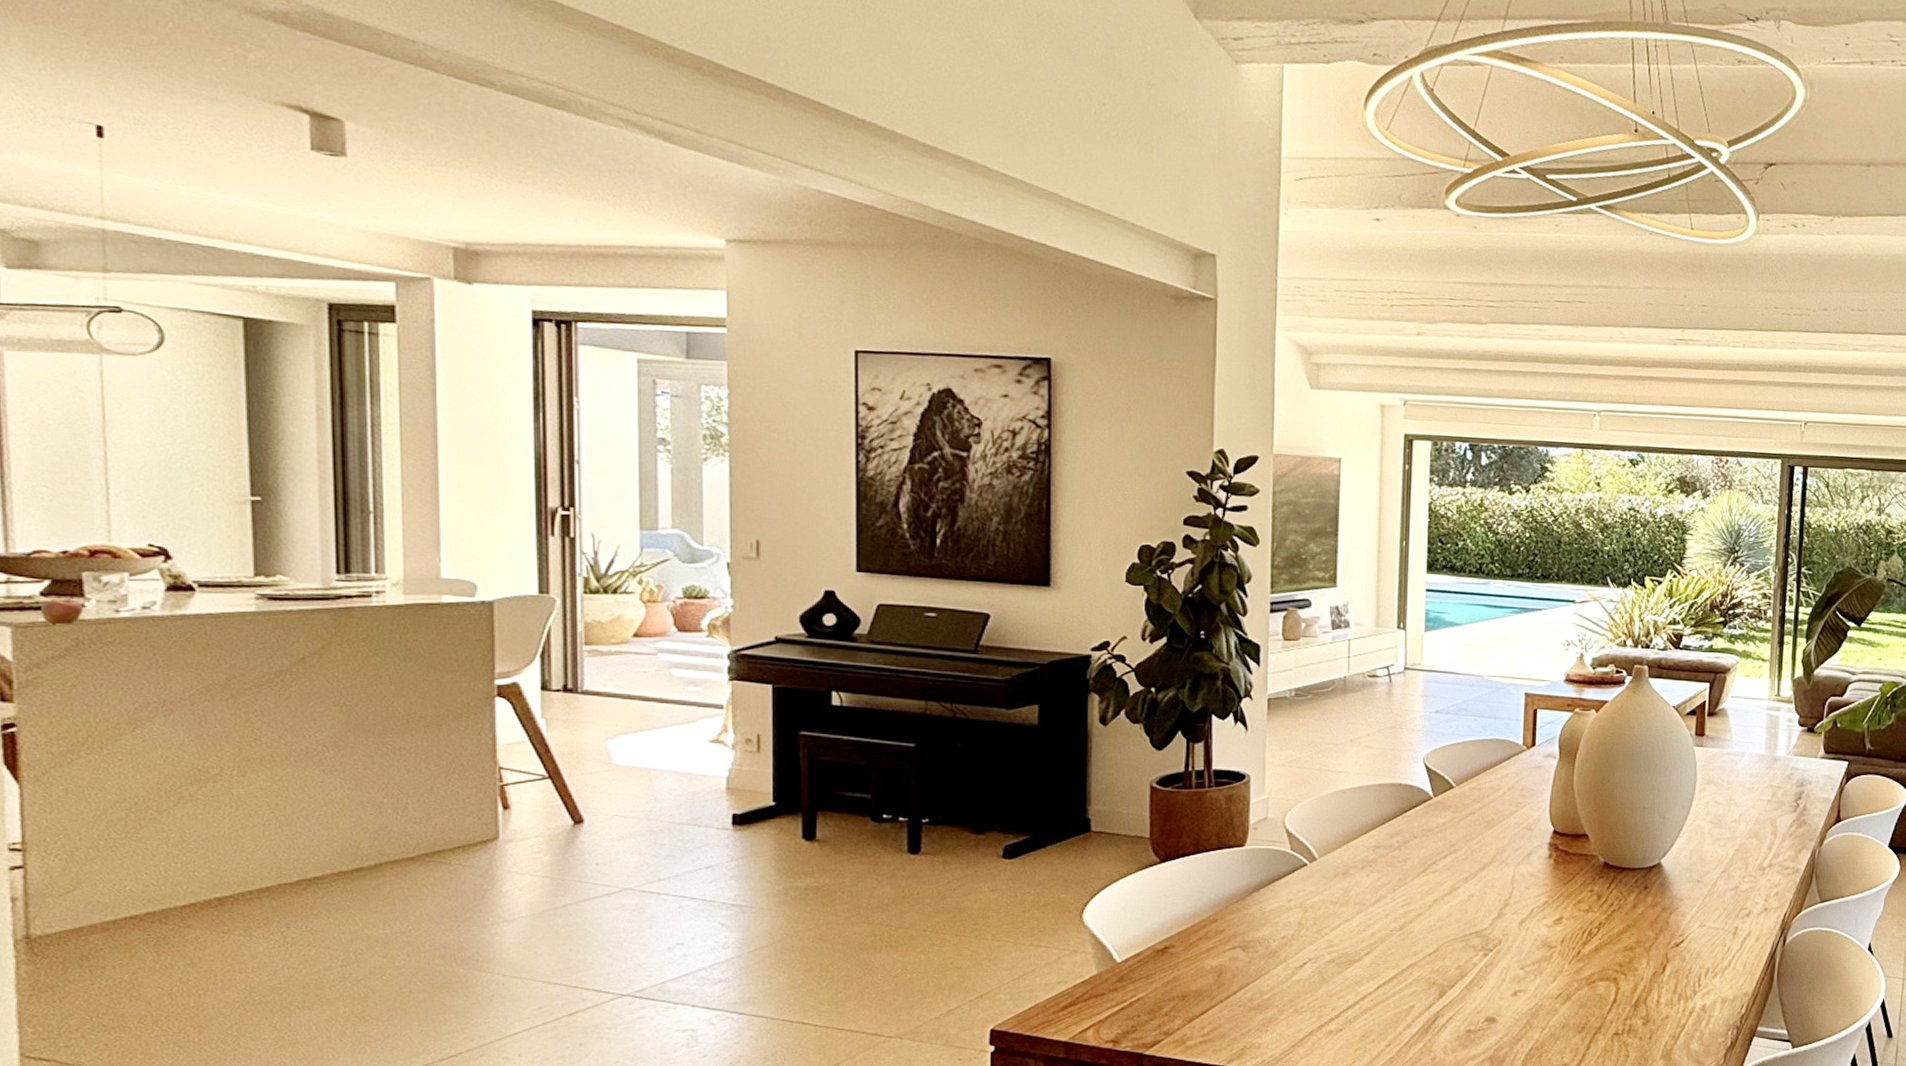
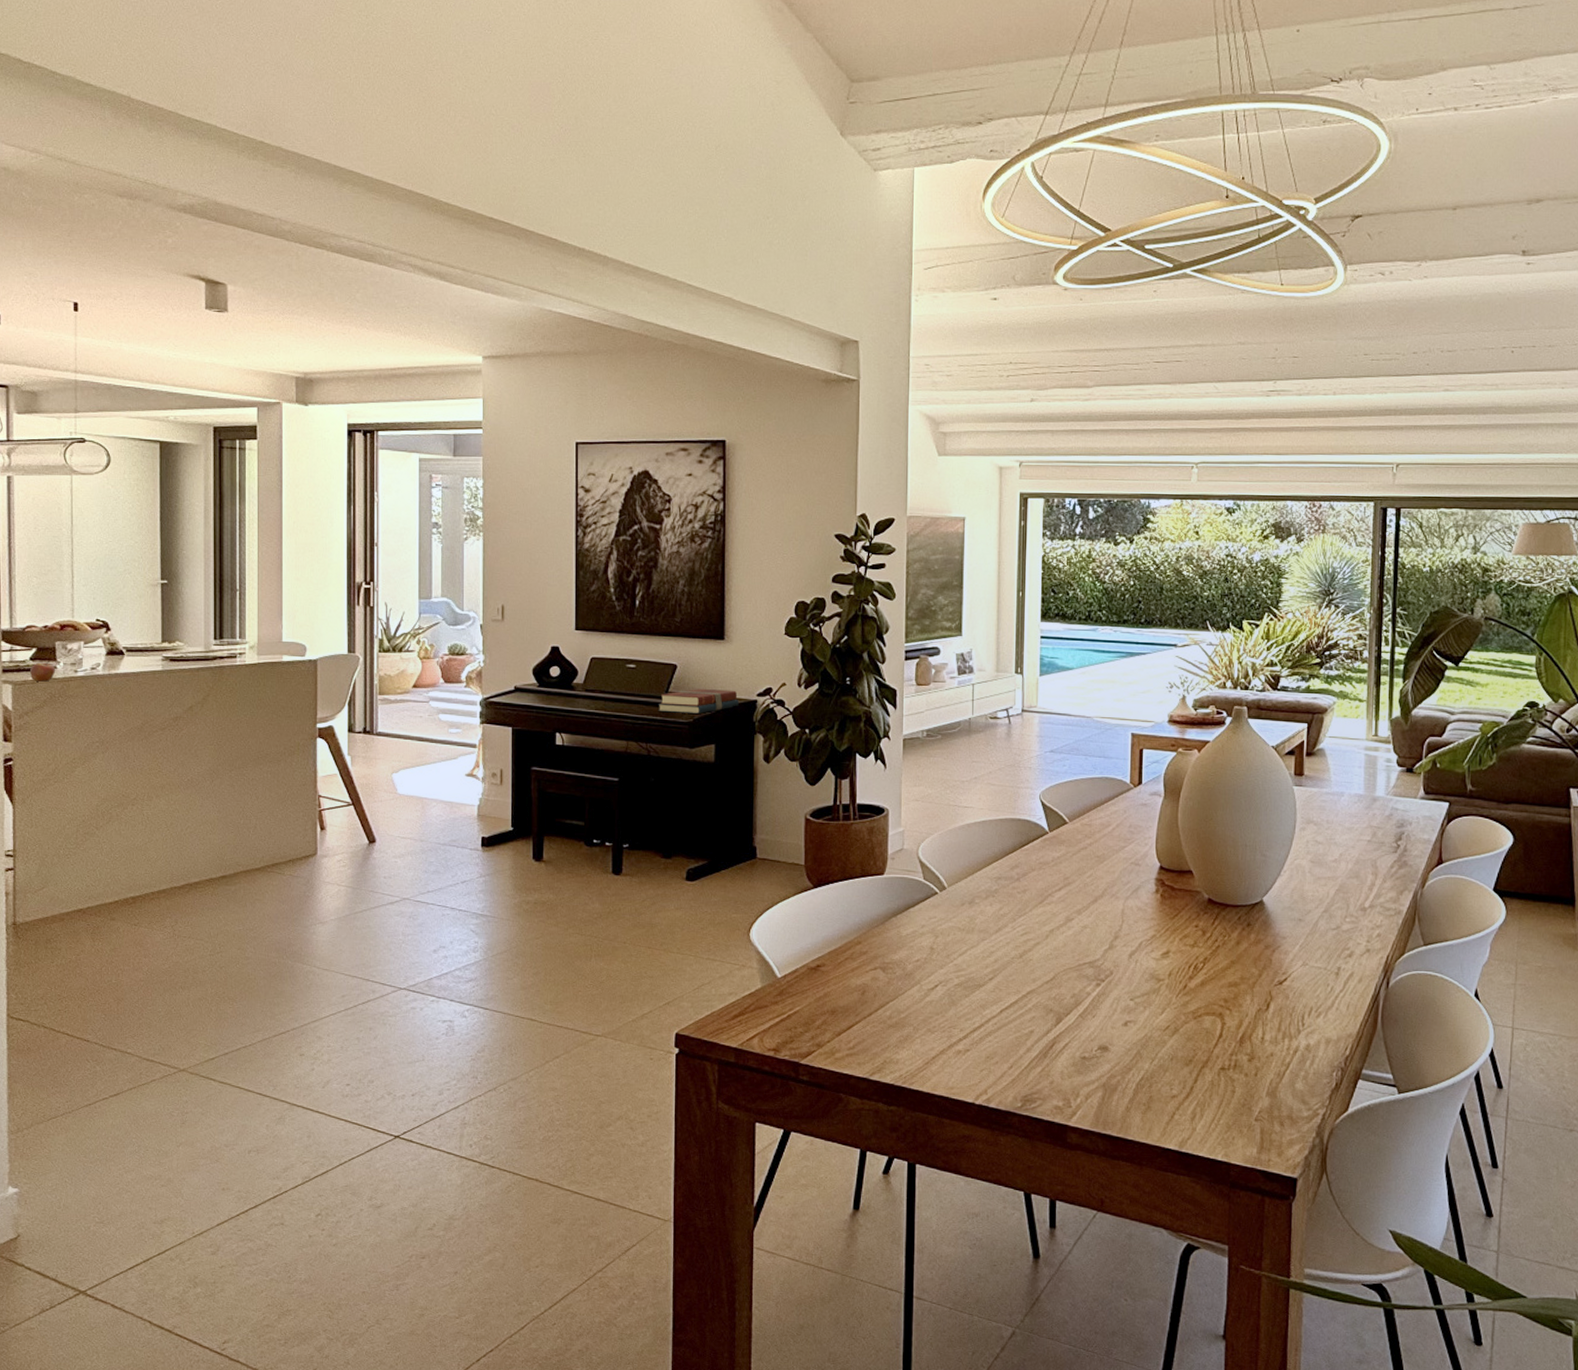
books: none [965,642,1069,670] -> present [658,689,739,714]

